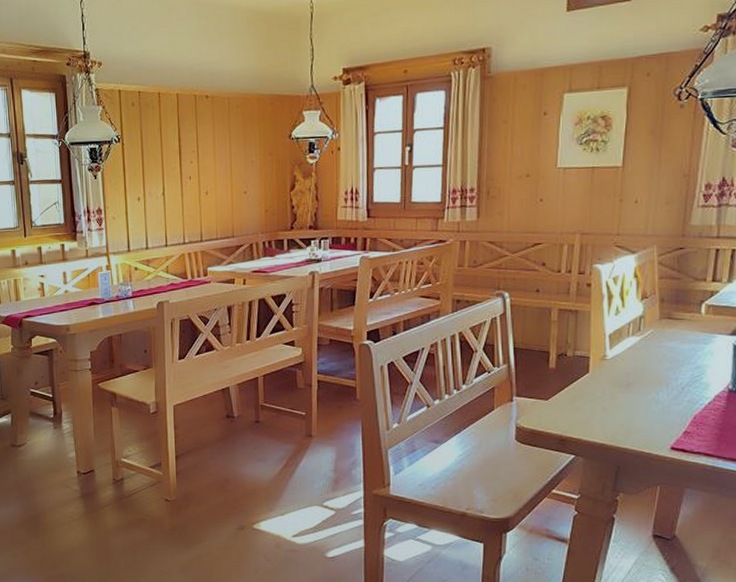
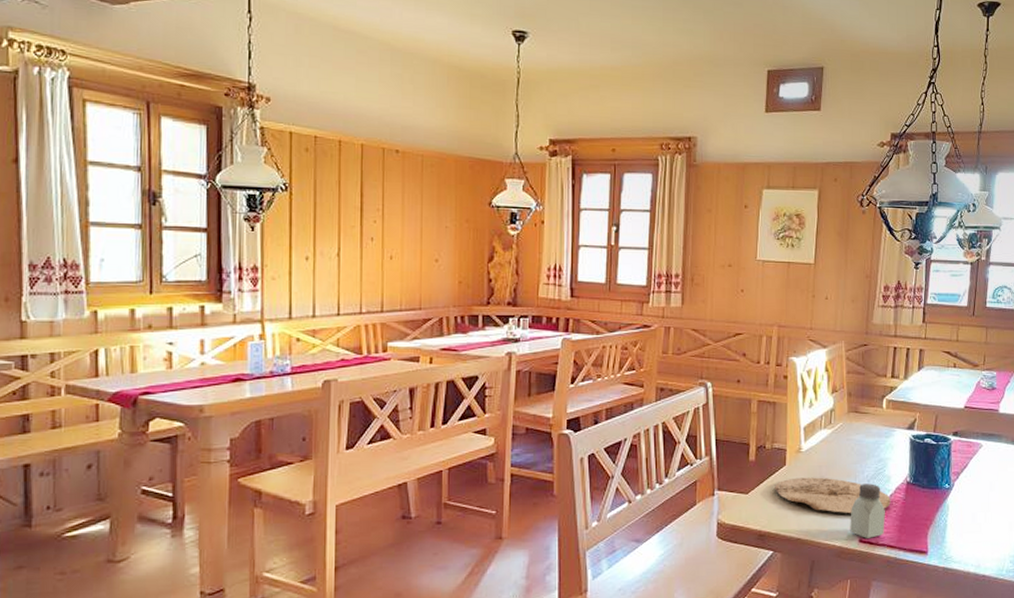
plate: none [577,384,709,421] -> present [775,477,891,514]
saltshaker: none [660,391,702,446] -> present [850,483,885,539]

